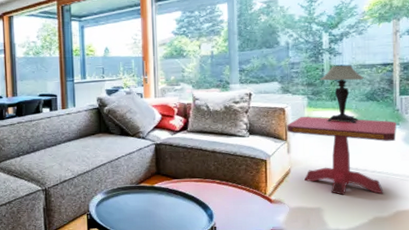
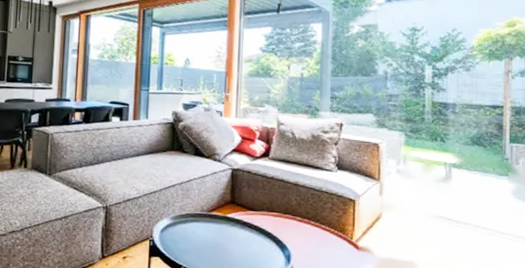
side table: present [286,116,397,195] -> none [379,155,505,253]
table lamp: present [319,65,365,123] -> none [419,102,471,169]

